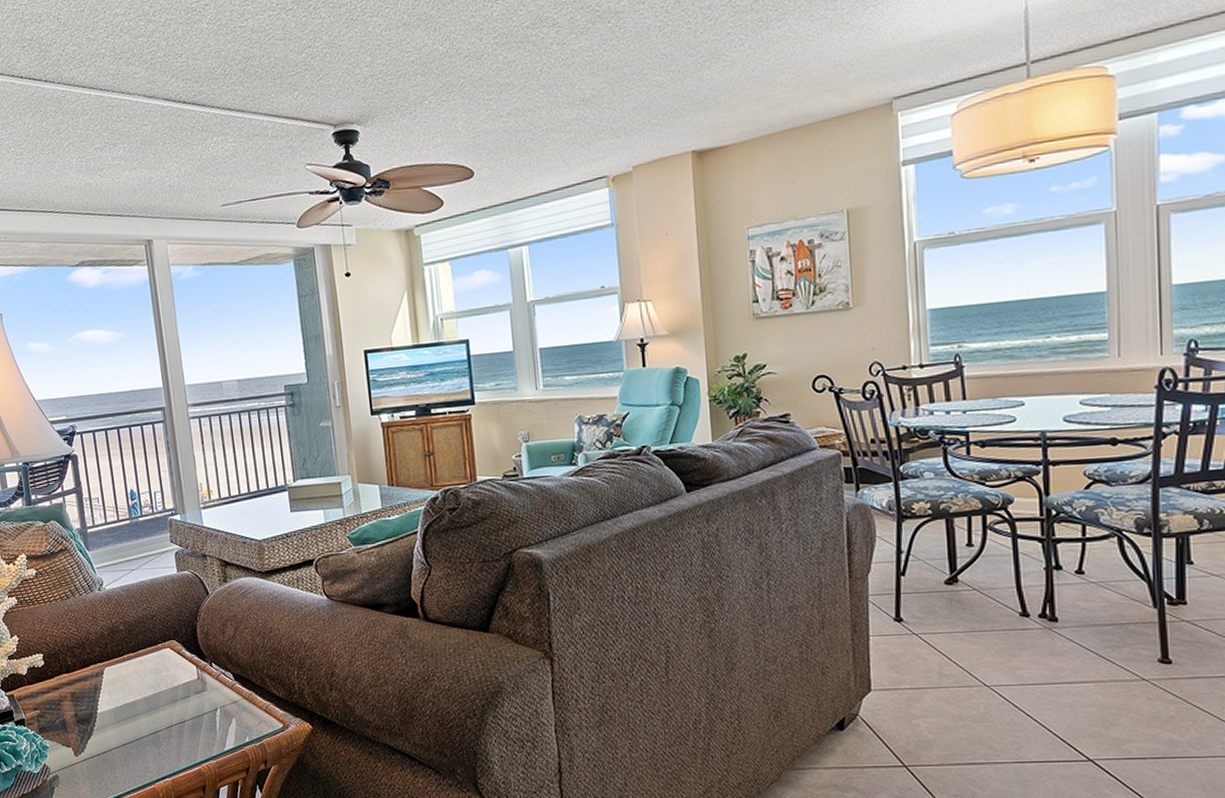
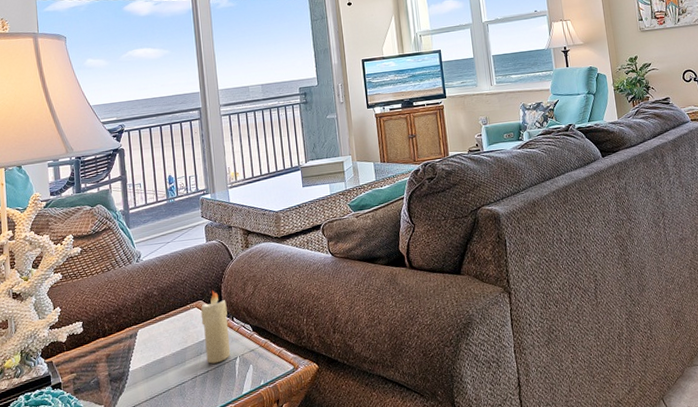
candle: none [174,629,210,713] -> present [200,290,231,364]

